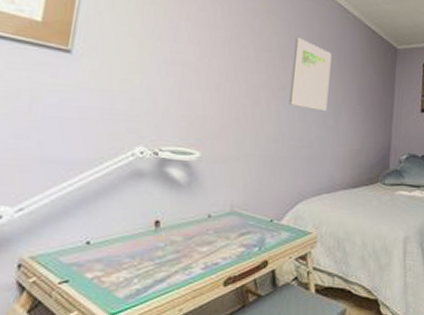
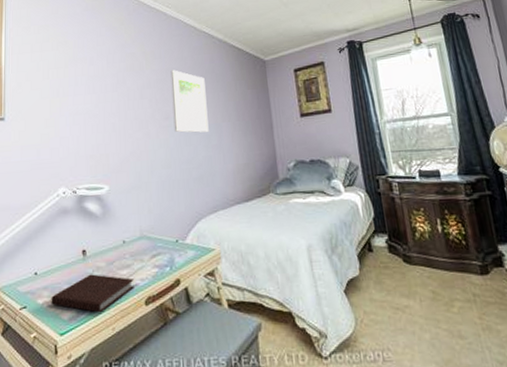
notebook: none [103,248,216,292] -> present [51,274,135,313]

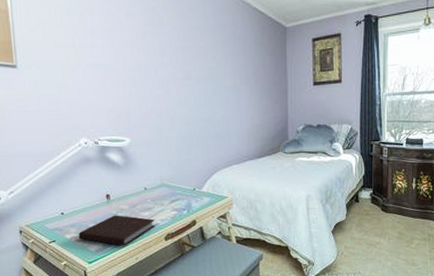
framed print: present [170,70,209,133] -> none [192,29,228,94]

